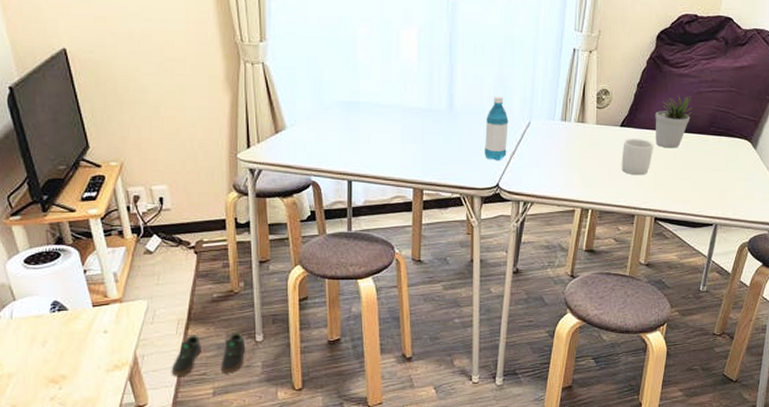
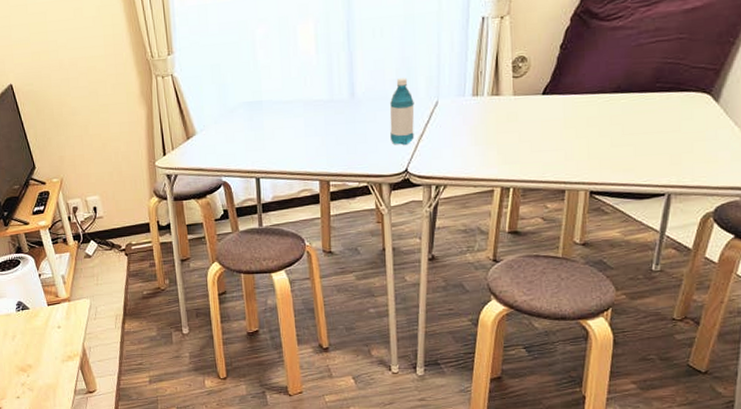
shoe: present [172,333,246,376] -> none [114,326,175,366]
mug: present [621,139,654,176] -> none [545,105,585,147]
potted plant: present [655,95,693,149] -> none [584,50,632,113]

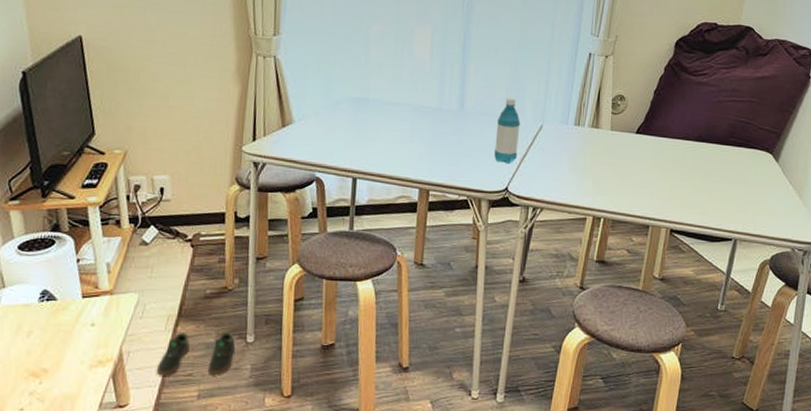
shoe: none [114,326,175,366] -> present [157,332,236,376]

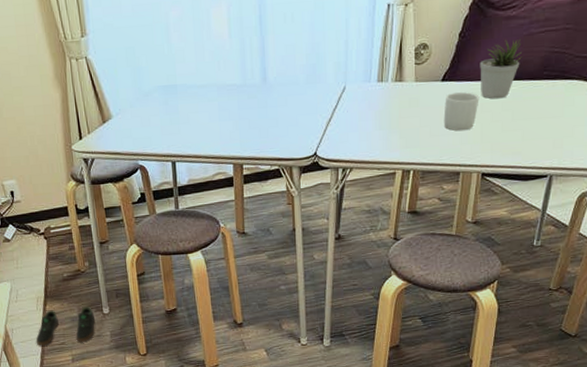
water bottle: present [494,98,521,163] -> none [300,63,323,129]
mug: none [636,146,671,185] -> present [443,92,480,131]
potted plant: none [672,104,712,158] -> present [480,39,523,99]

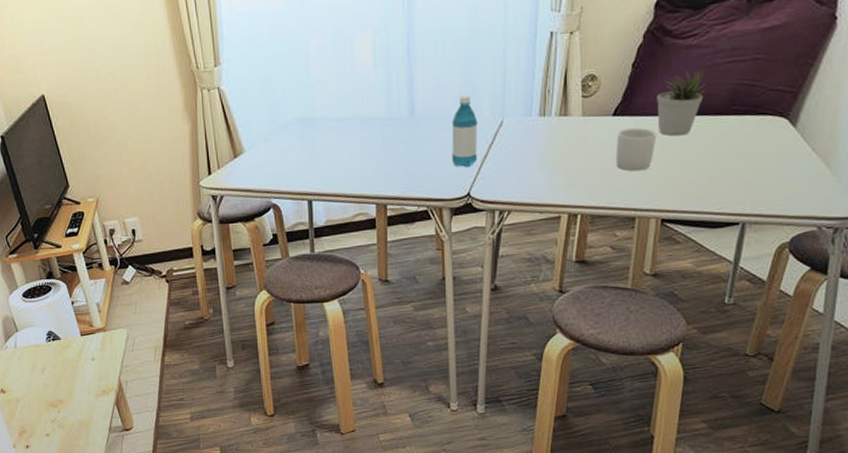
shoe: present [36,307,96,346] -> none [152,359,219,402]
water bottle: none [300,63,323,129] -> present [451,95,478,167]

